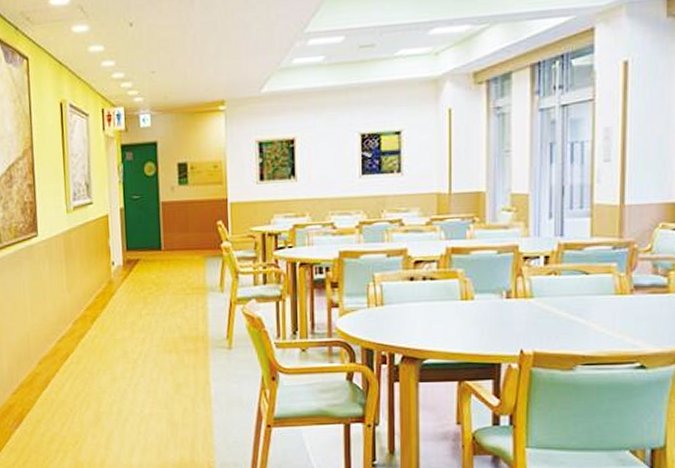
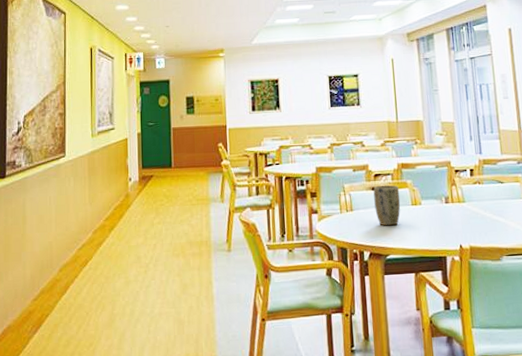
plant pot: none [412,274,446,325] -> present [373,185,401,226]

